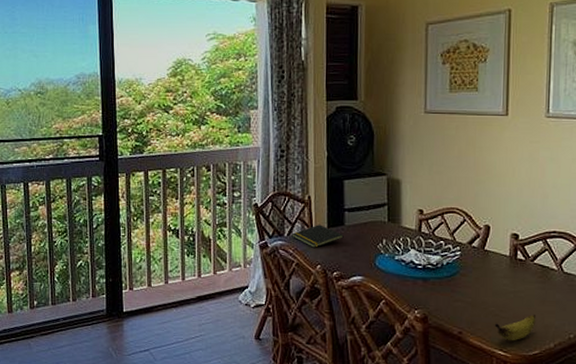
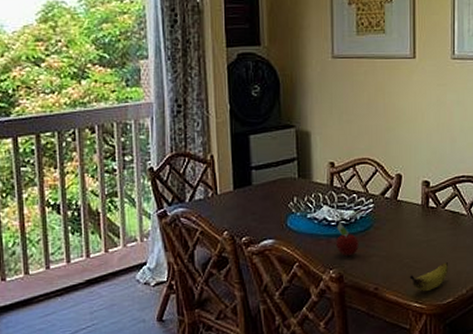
notepad: present [292,225,344,248] -> none [194,186,252,213]
fruit: none [421,265,444,299] -> present [335,221,359,257]

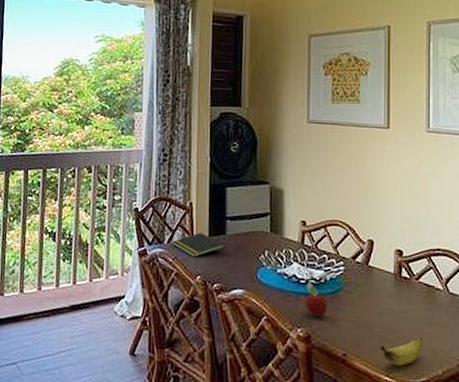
notepad: none [194,186,252,213] -> present [172,232,225,257]

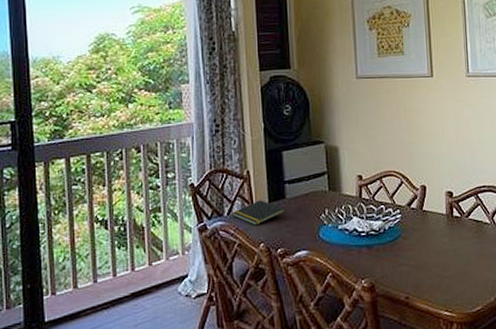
fruit: present [304,280,328,317] -> none [366,232,389,266]
banana: present [380,337,422,366] -> none [438,270,475,300]

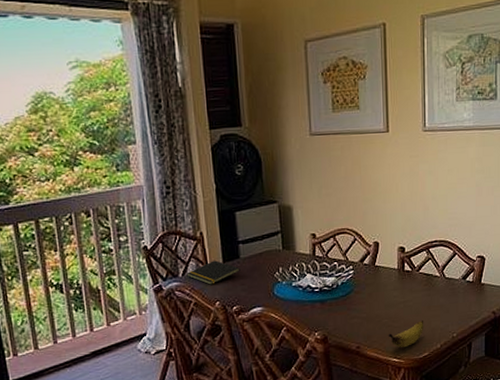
banana: none [438,270,475,300] -> present [388,320,423,348]

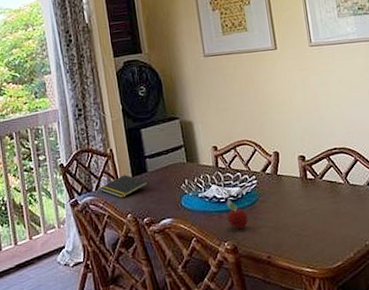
fruit: none [319,288,341,320] -> present [226,198,248,229]
banana: present [388,320,423,348] -> none [298,228,334,257]

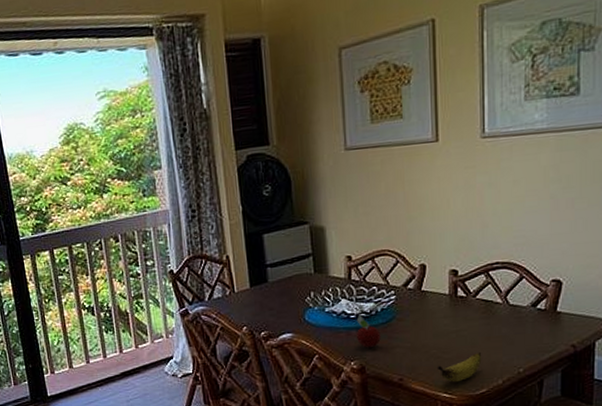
notepad: present [99,175,149,198] -> none [213,284,268,309]
banana: none [298,228,334,257] -> present [437,353,481,382]

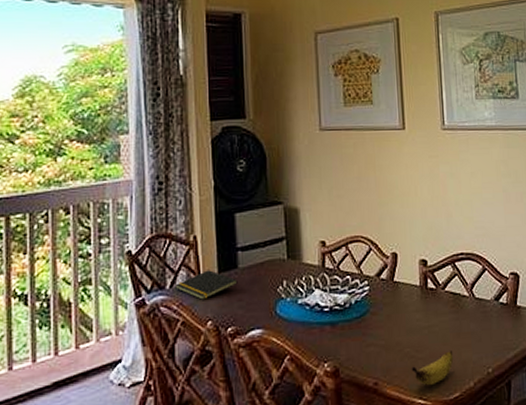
notepad: none [213,284,268,309] -> present [175,270,238,300]
fruit: present [356,314,381,348] -> none [329,307,355,347]

